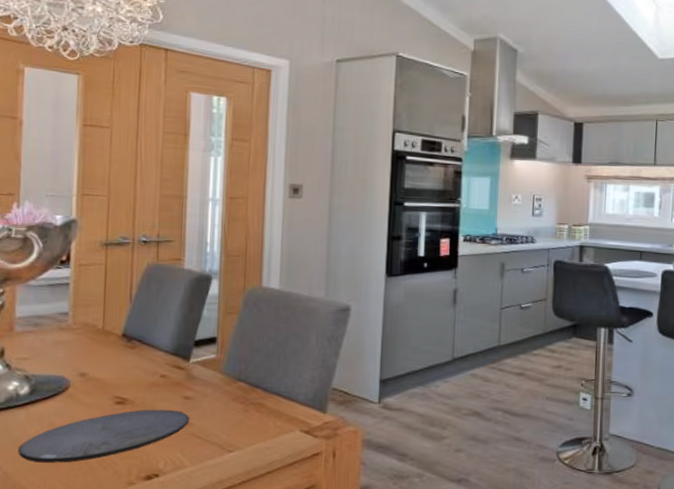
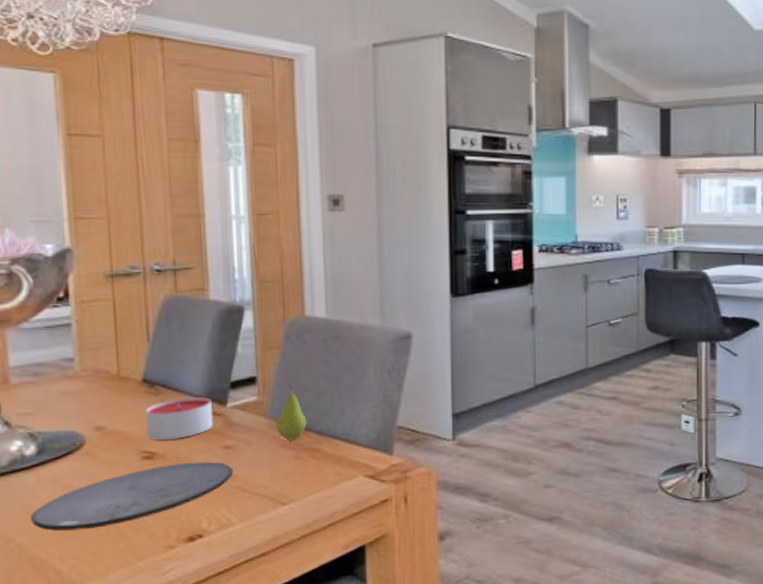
candle: none [121,352,177,389] -> present [145,397,213,441]
fruit: none [230,345,256,395] -> present [276,383,307,440]

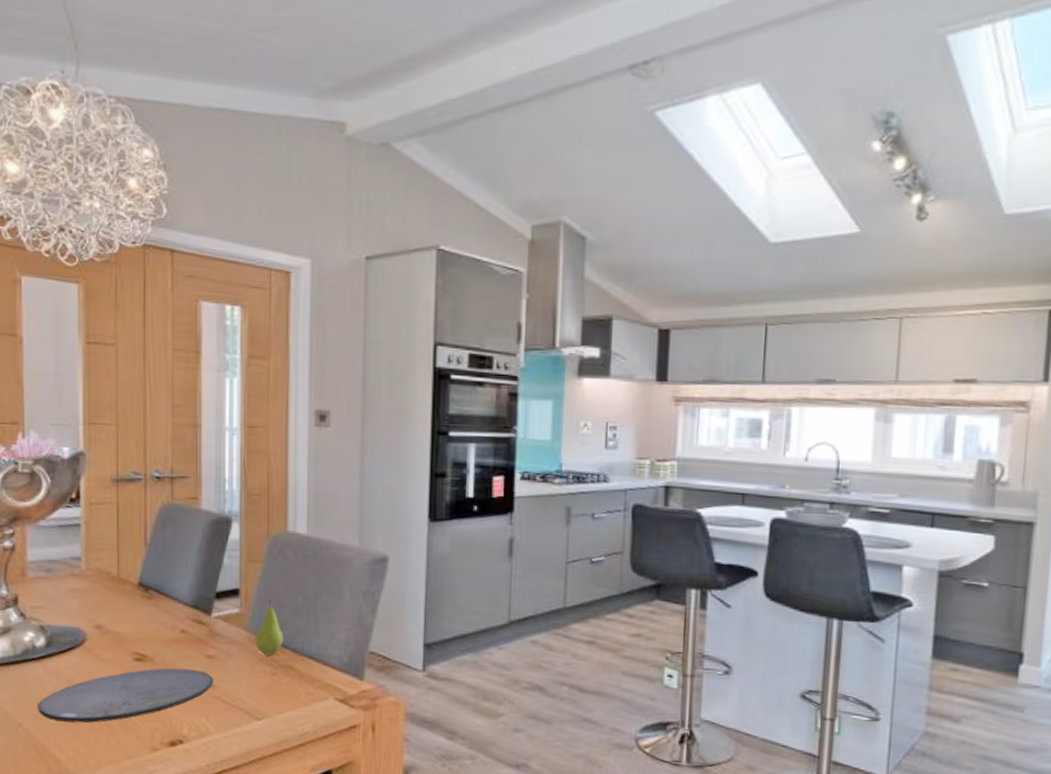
candle: present [145,397,213,441] -> none [139,604,198,645]

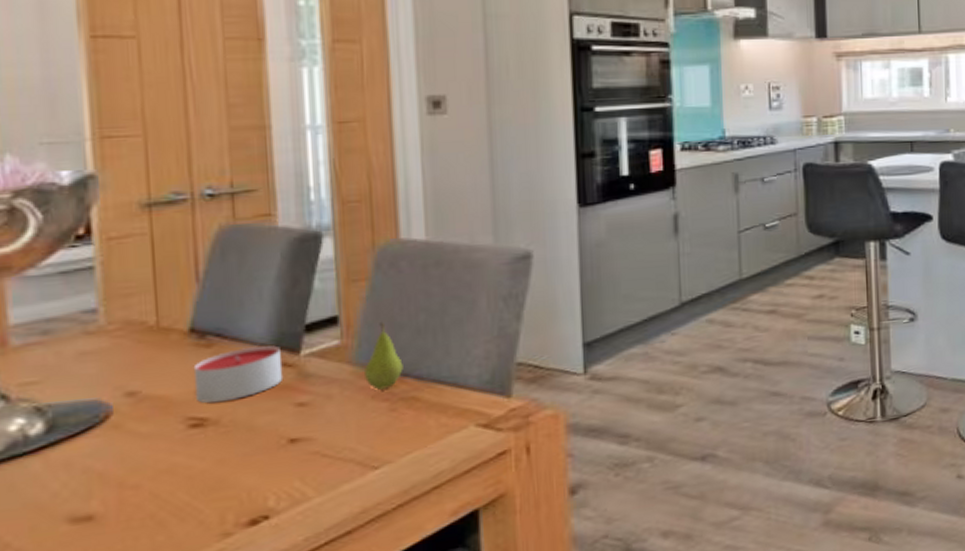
plate: present [37,668,214,723] -> none [35,424,310,529]
candle: none [139,604,198,645] -> present [193,345,282,403]

